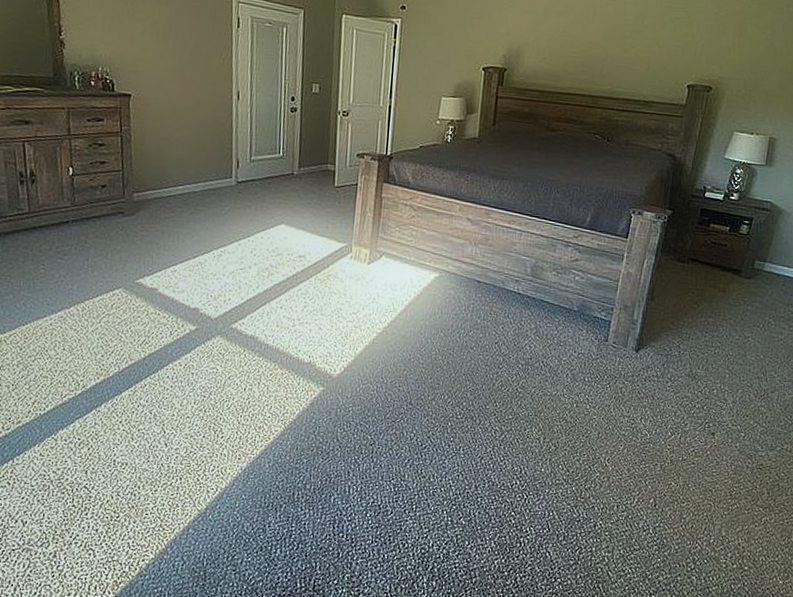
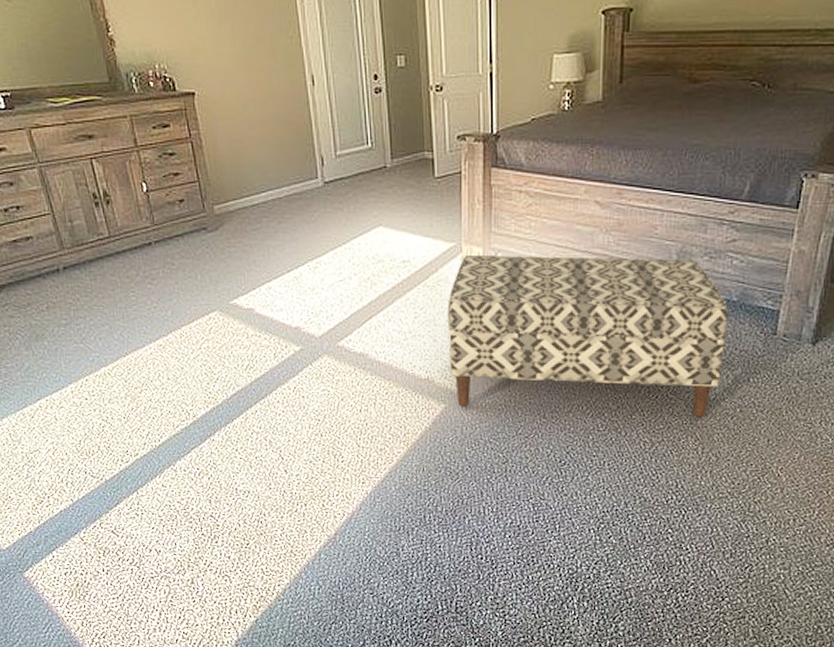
bench: none [330,254,571,411] -> present [447,254,729,418]

